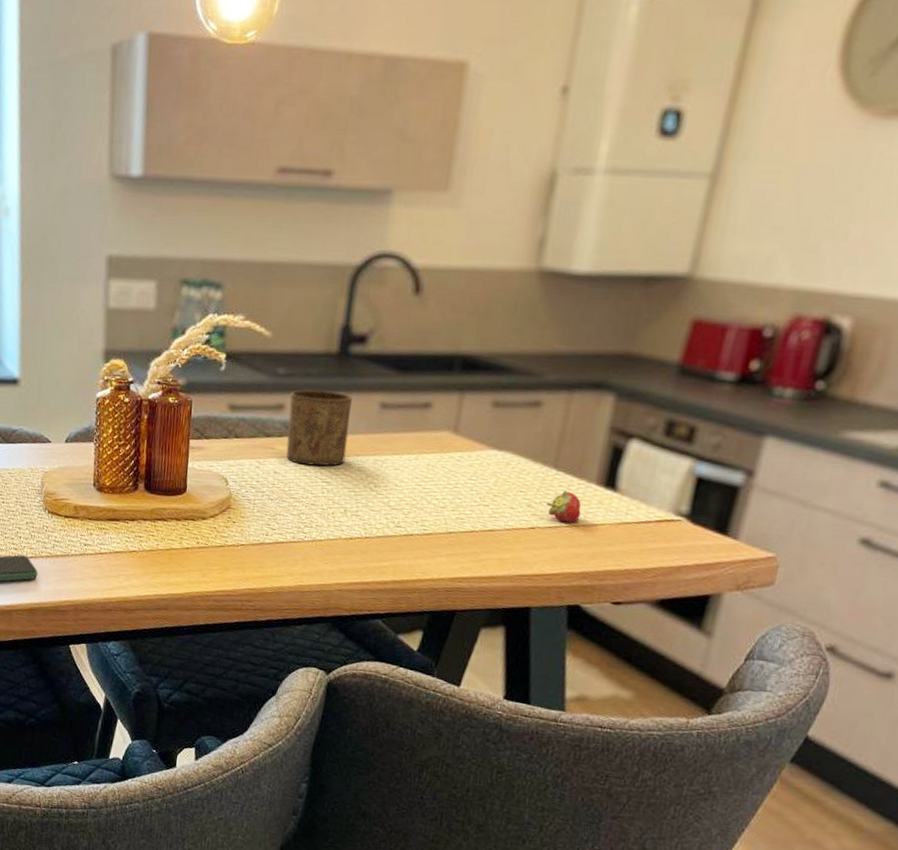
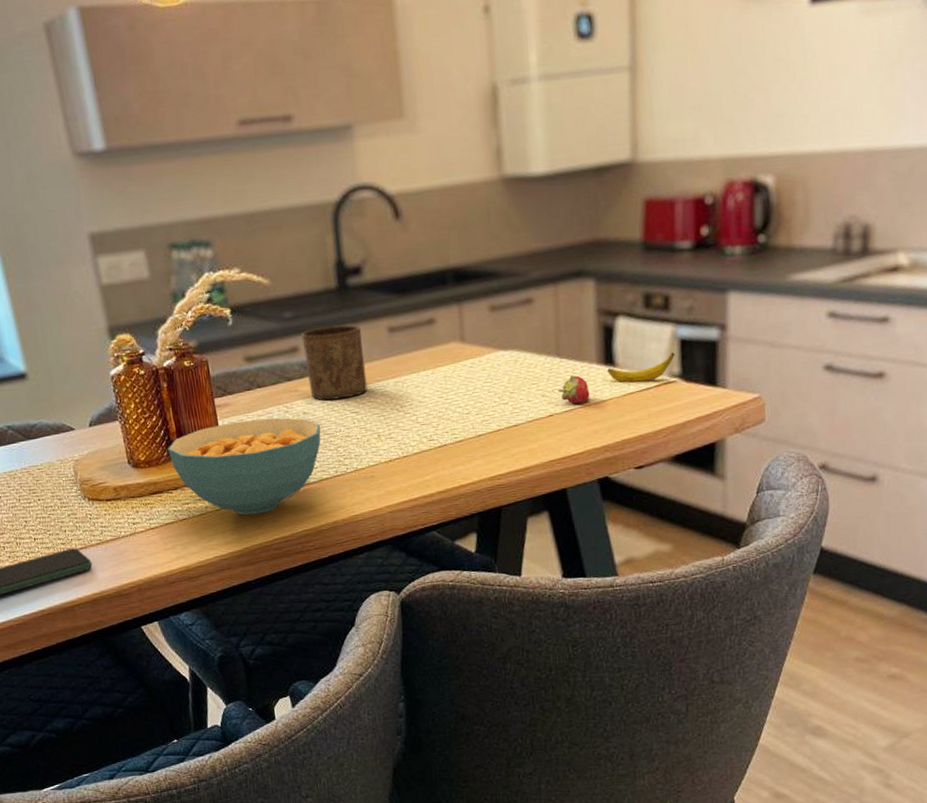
cereal bowl: none [134,466,289,563] -> present [168,417,321,515]
banana: none [606,489,687,515] -> present [607,352,675,383]

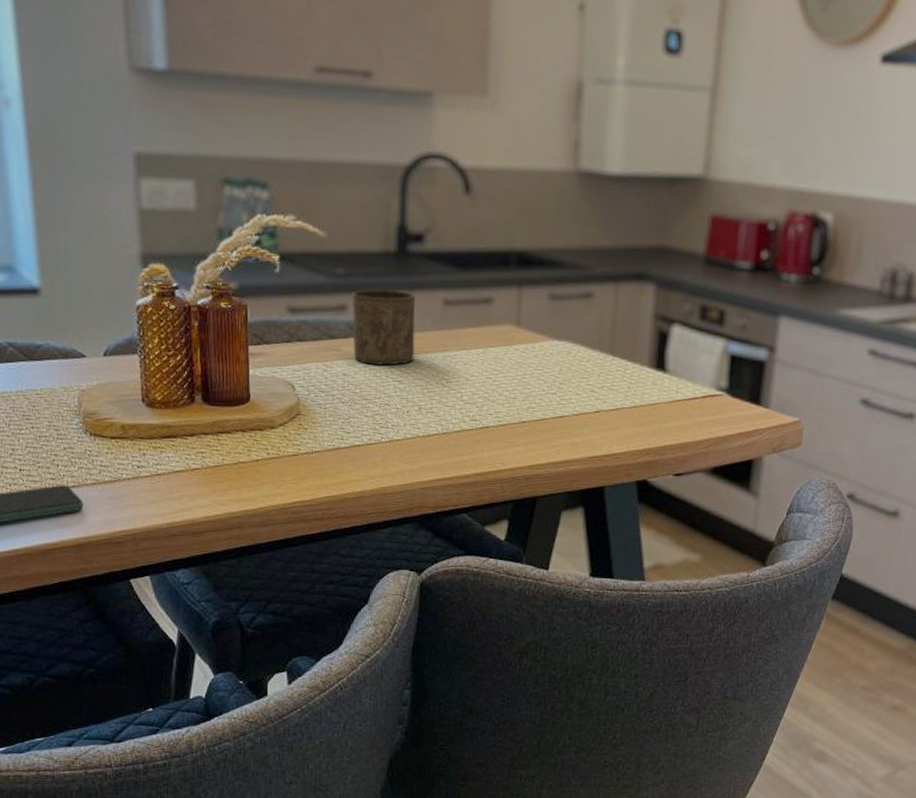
cereal bowl: present [168,417,321,515] -> none [189,373,360,474]
fruit: present [557,374,590,405] -> none [607,374,638,405]
banana: present [607,352,675,383] -> none [658,366,724,392]

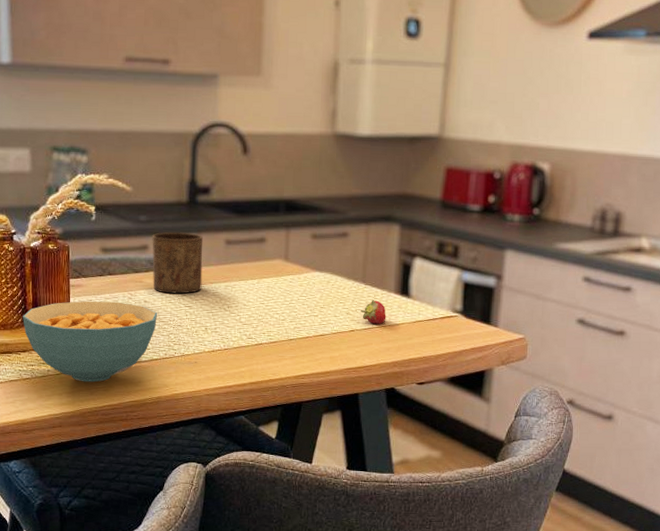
cereal bowl: none [189,373,360,474] -> present [23,300,158,383]
fruit: none [607,374,638,405] -> present [360,299,386,325]

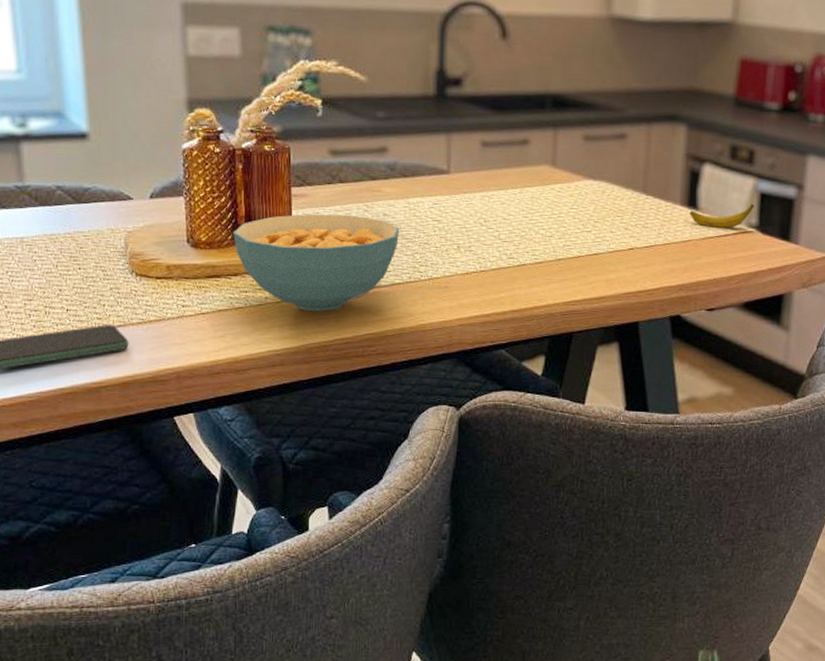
cup: present [152,232,203,294] -> none [392,132,454,206]
fruit: present [360,299,386,325] -> none [640,212,671,242]
banana: none [402,292,459,314] -> present [690,204,754,229]

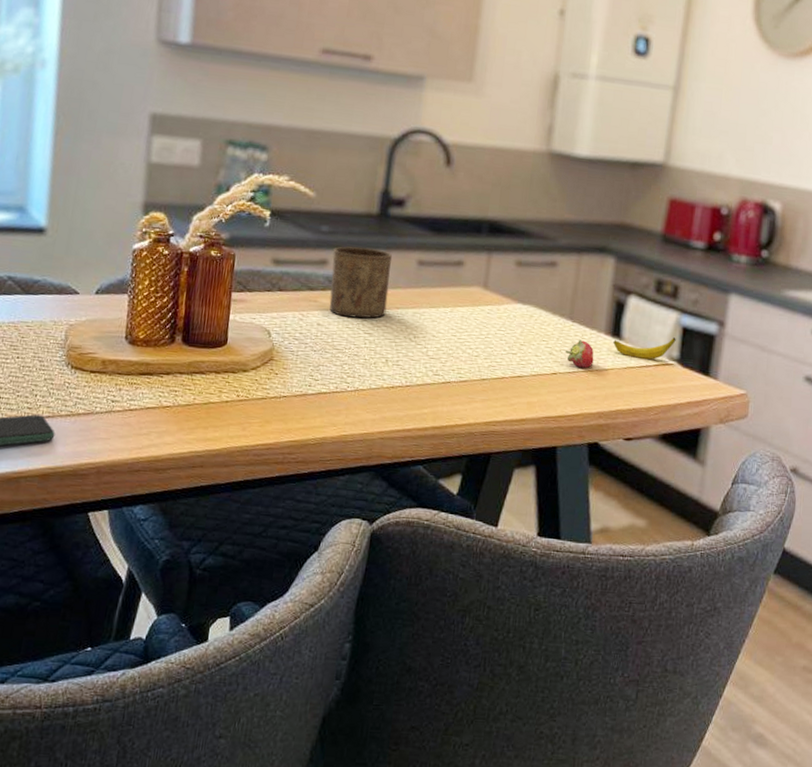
cereal bowl: present [233,213,400,312] -> none [170,318,332,416]
cup: none [392,132,454,206] -> present [329,246,392,319]
fruit: none [640,212,671,242] -> present [565,339,594,369]

